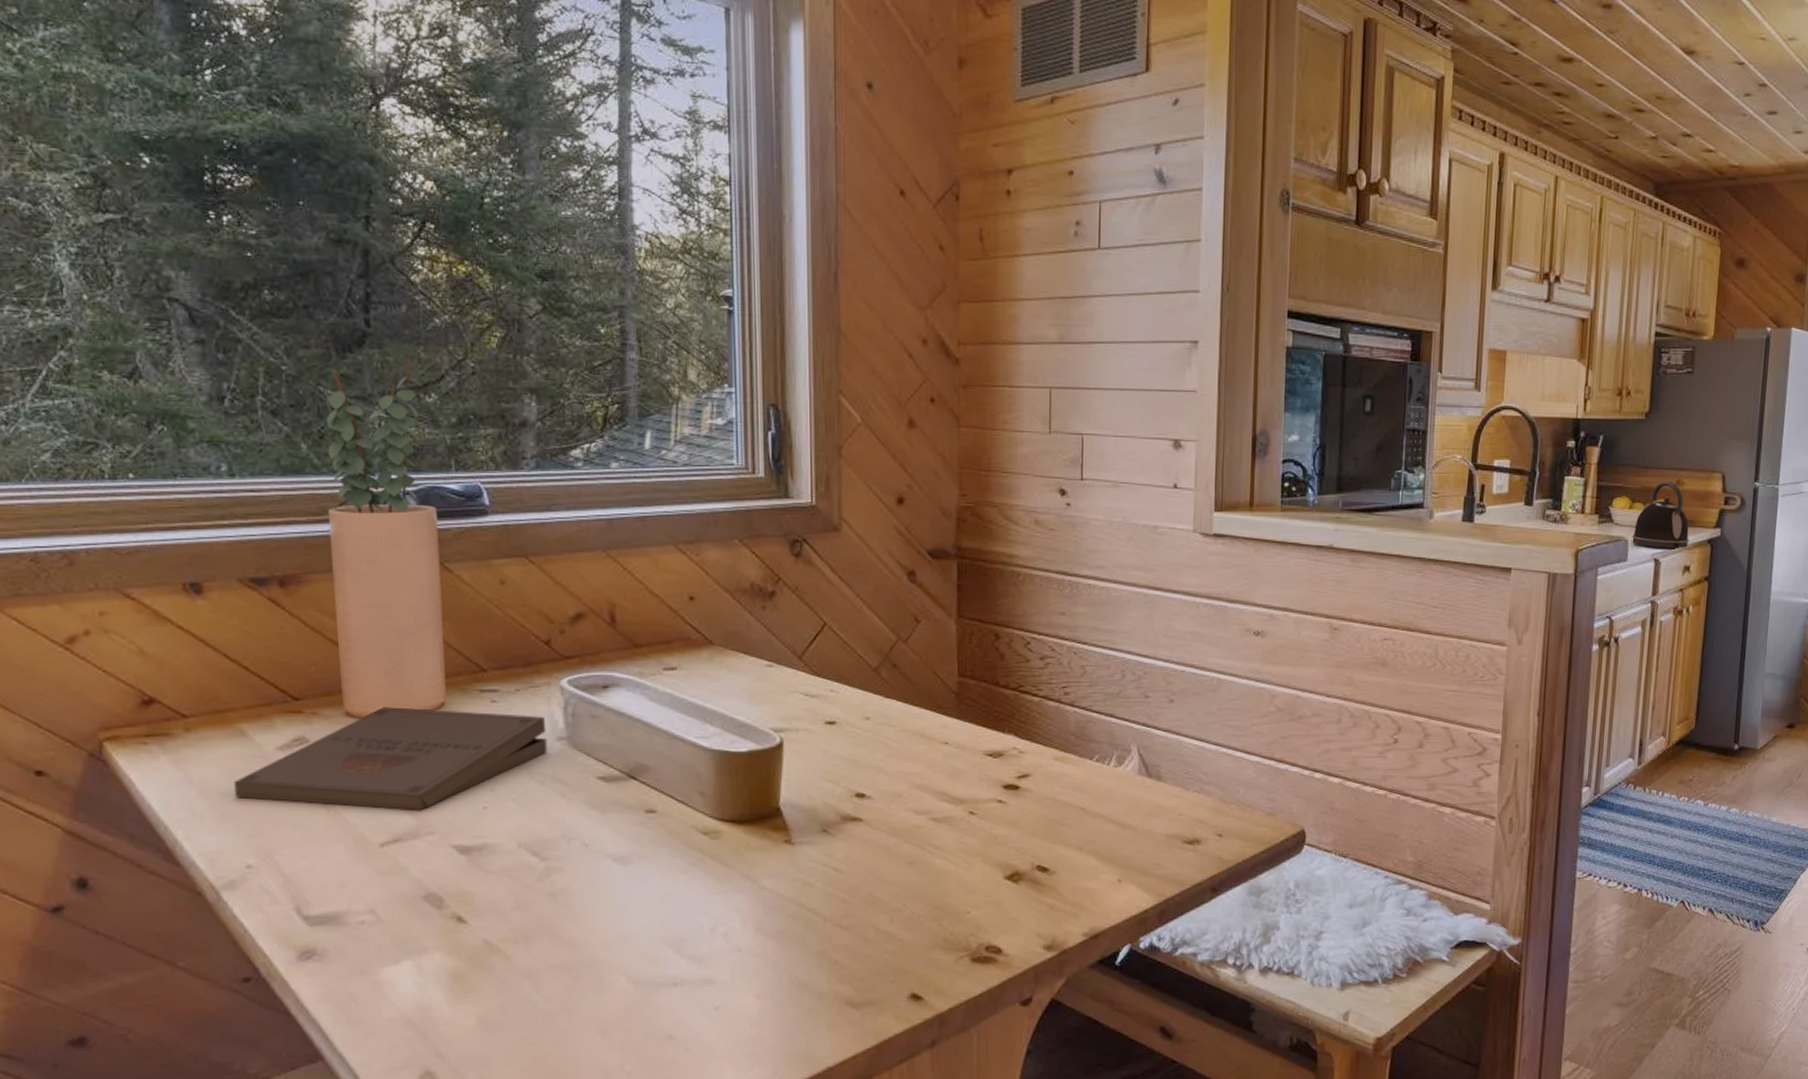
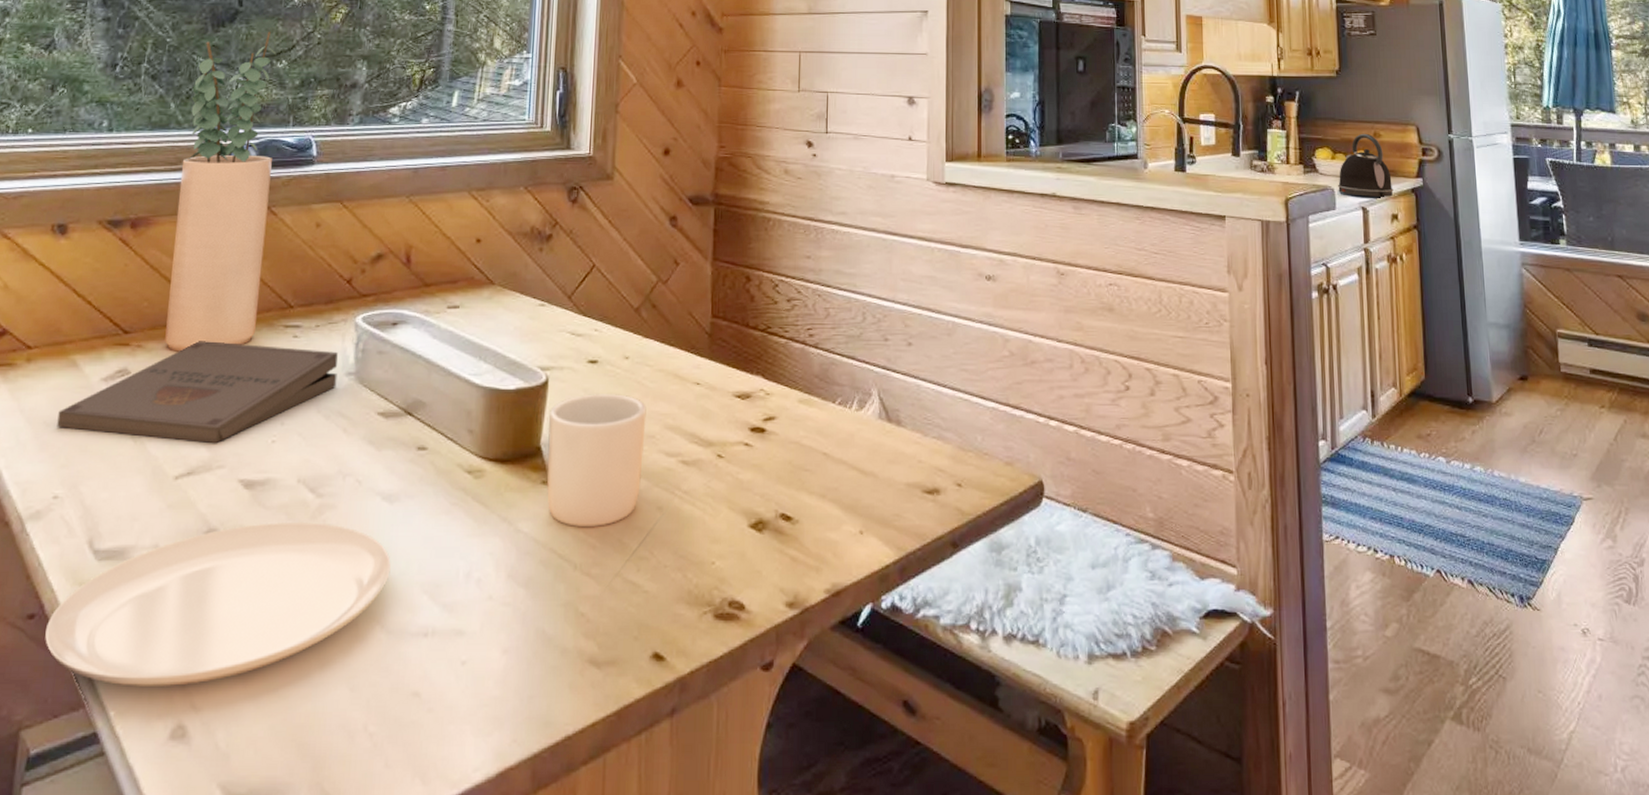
plate: none [265,885,630,1040] -> present [45,523,391,686]
mug: none [786,754,892,882] -> present [547,394,646,527]

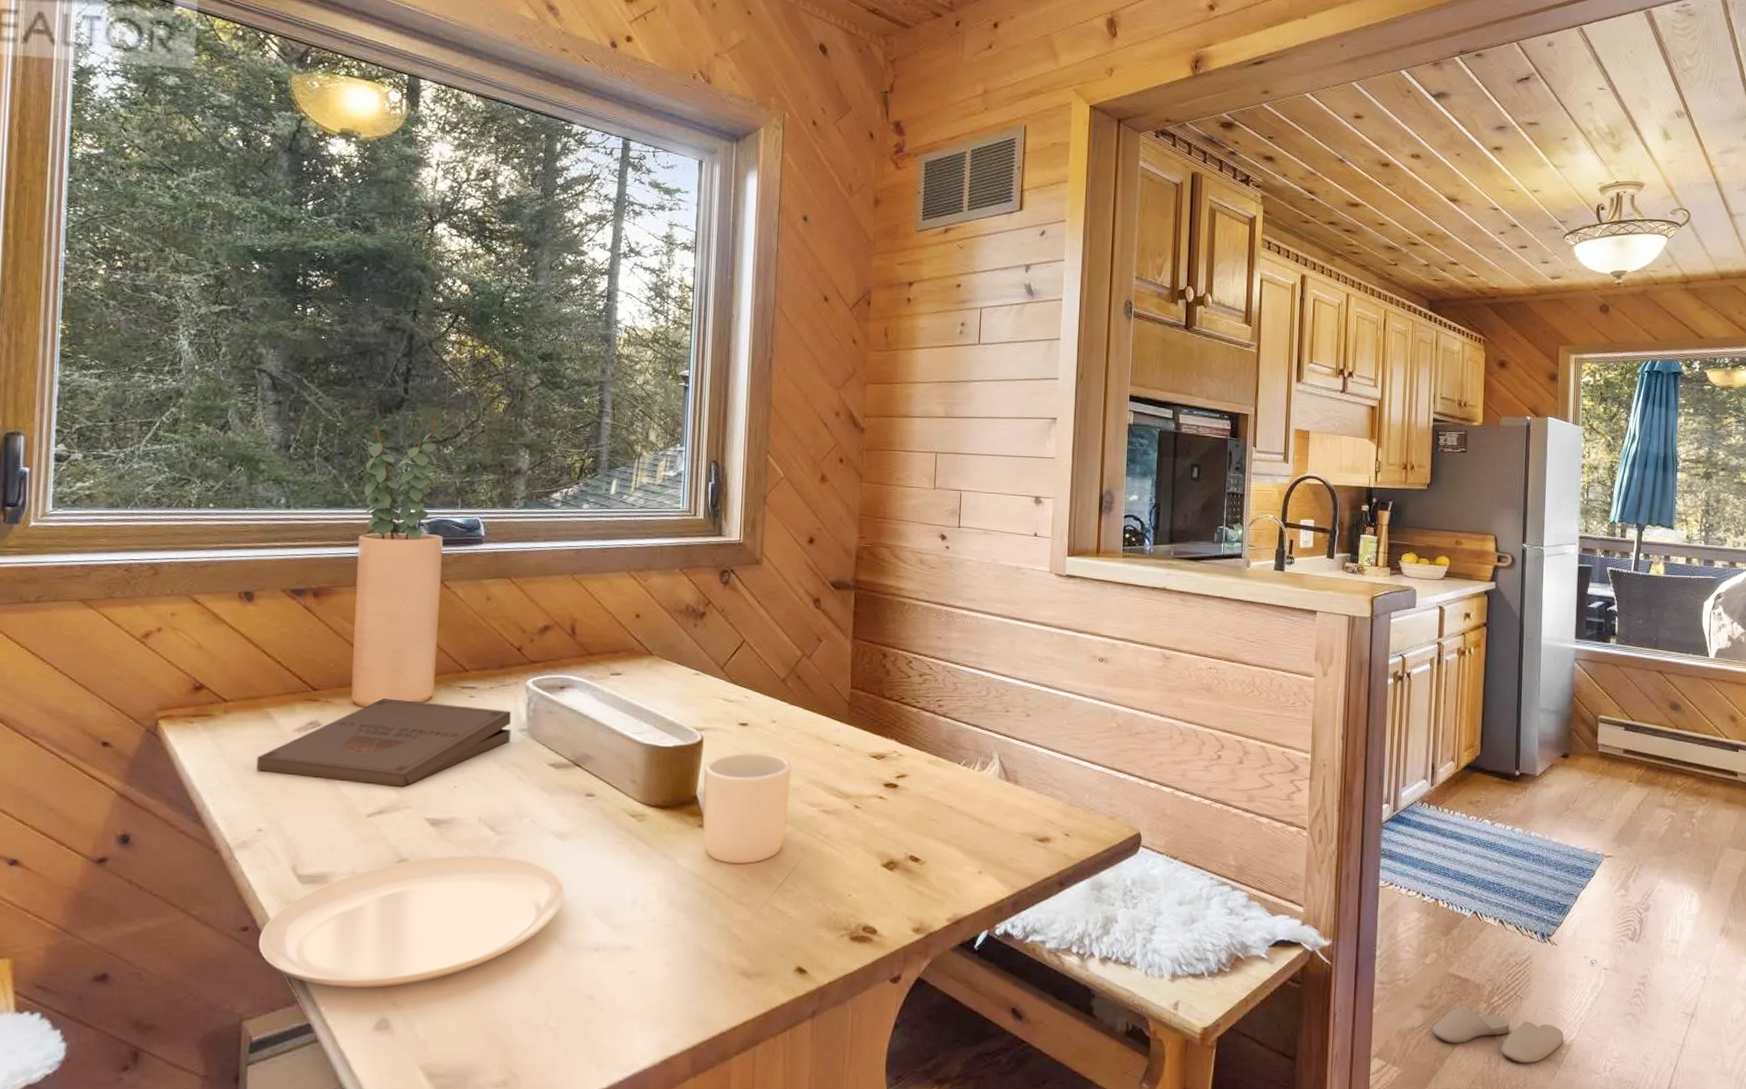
kettle: present [1338,133,1394,197] -> none [1419,541,1469,598]
slippers: none [1402,689,1561,763] -> present [1432,1005,1563,1063]

